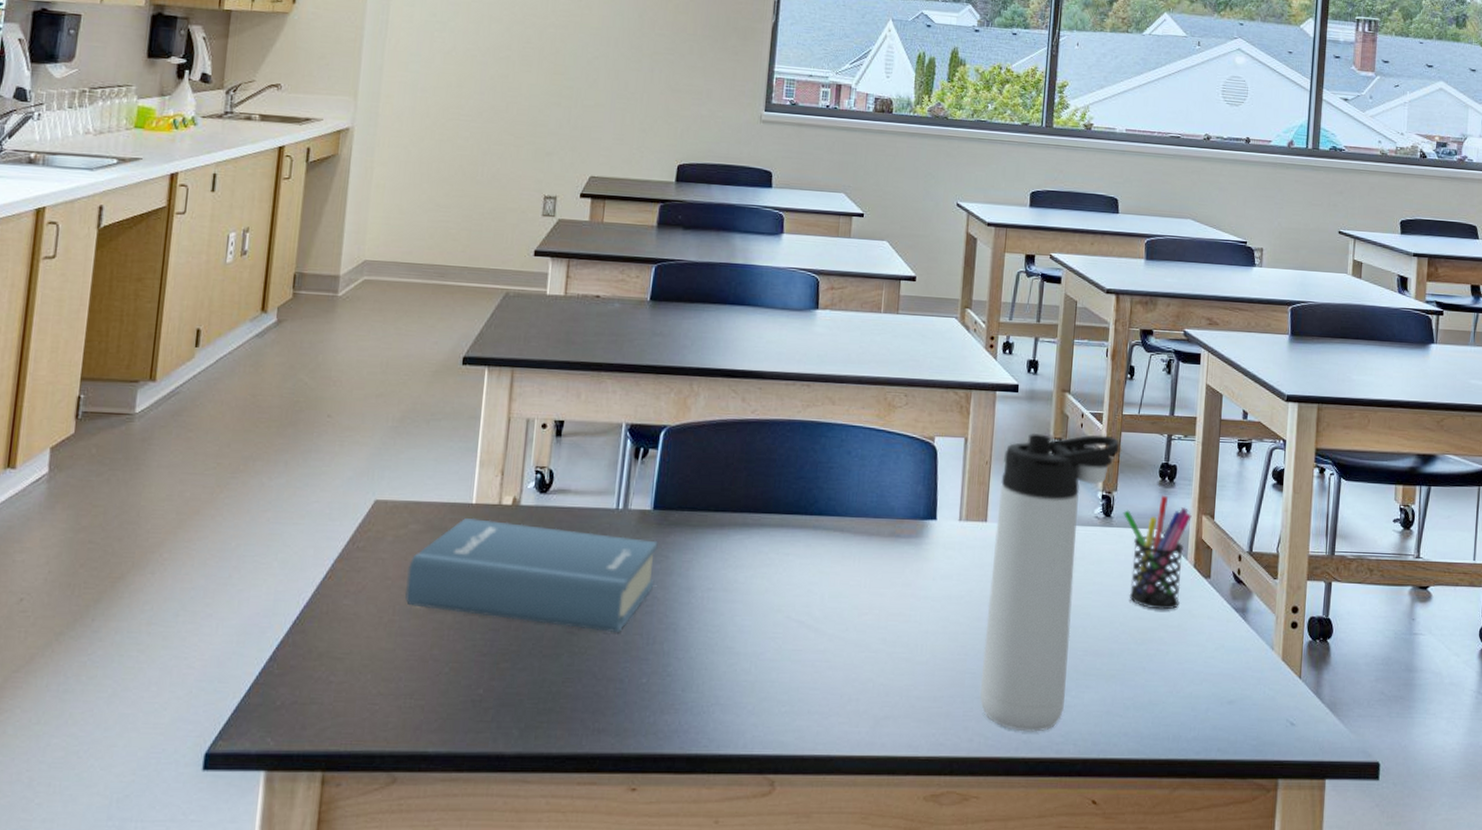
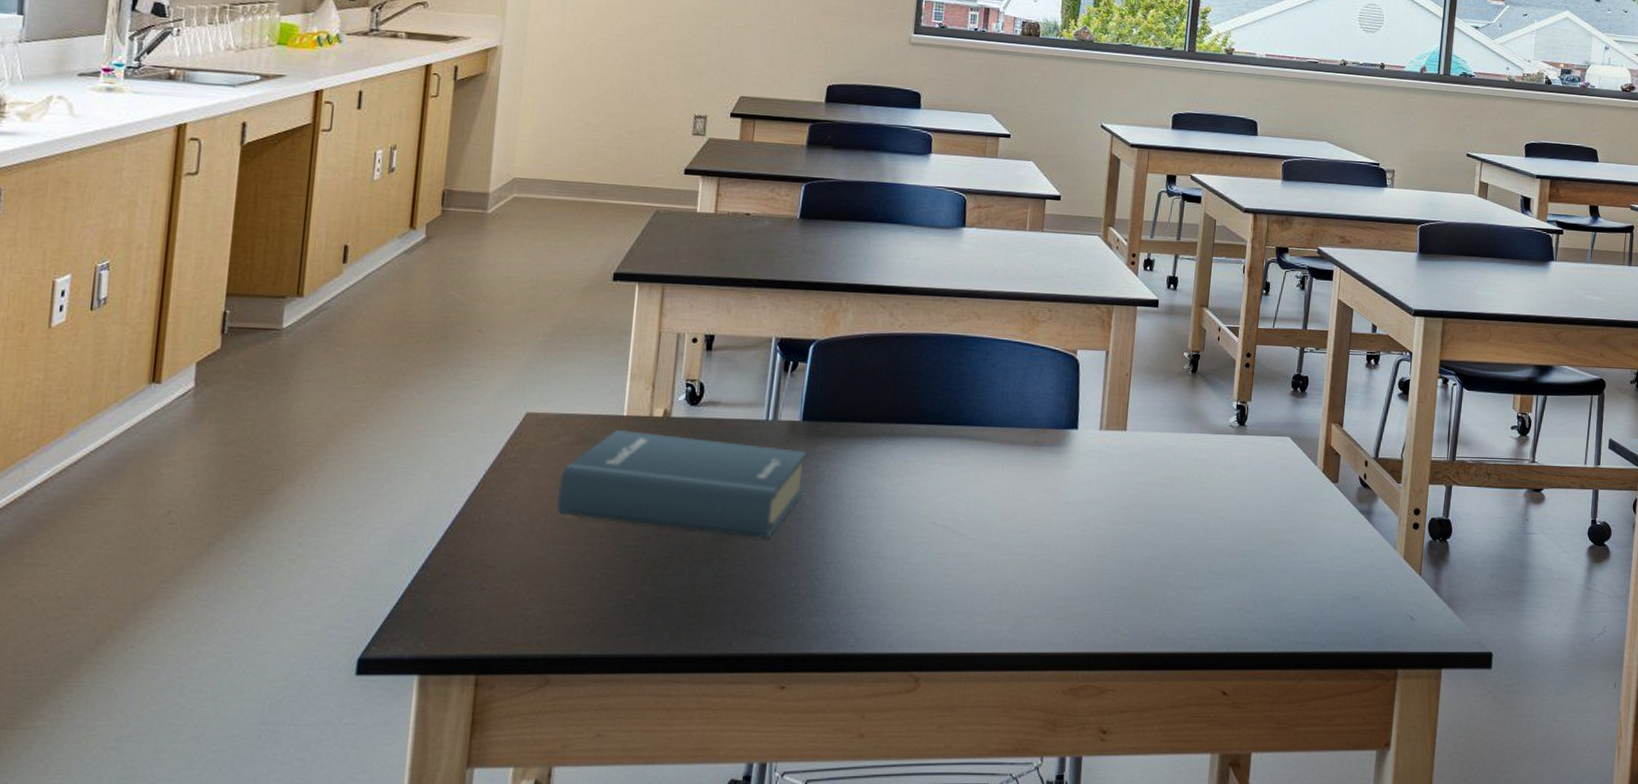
thermos bottle: present [979,432,1120,732] -> none [1116,346,1255,629]
pen holder: present [1123,495,1192,610] -> none [1256,404,1322,513]

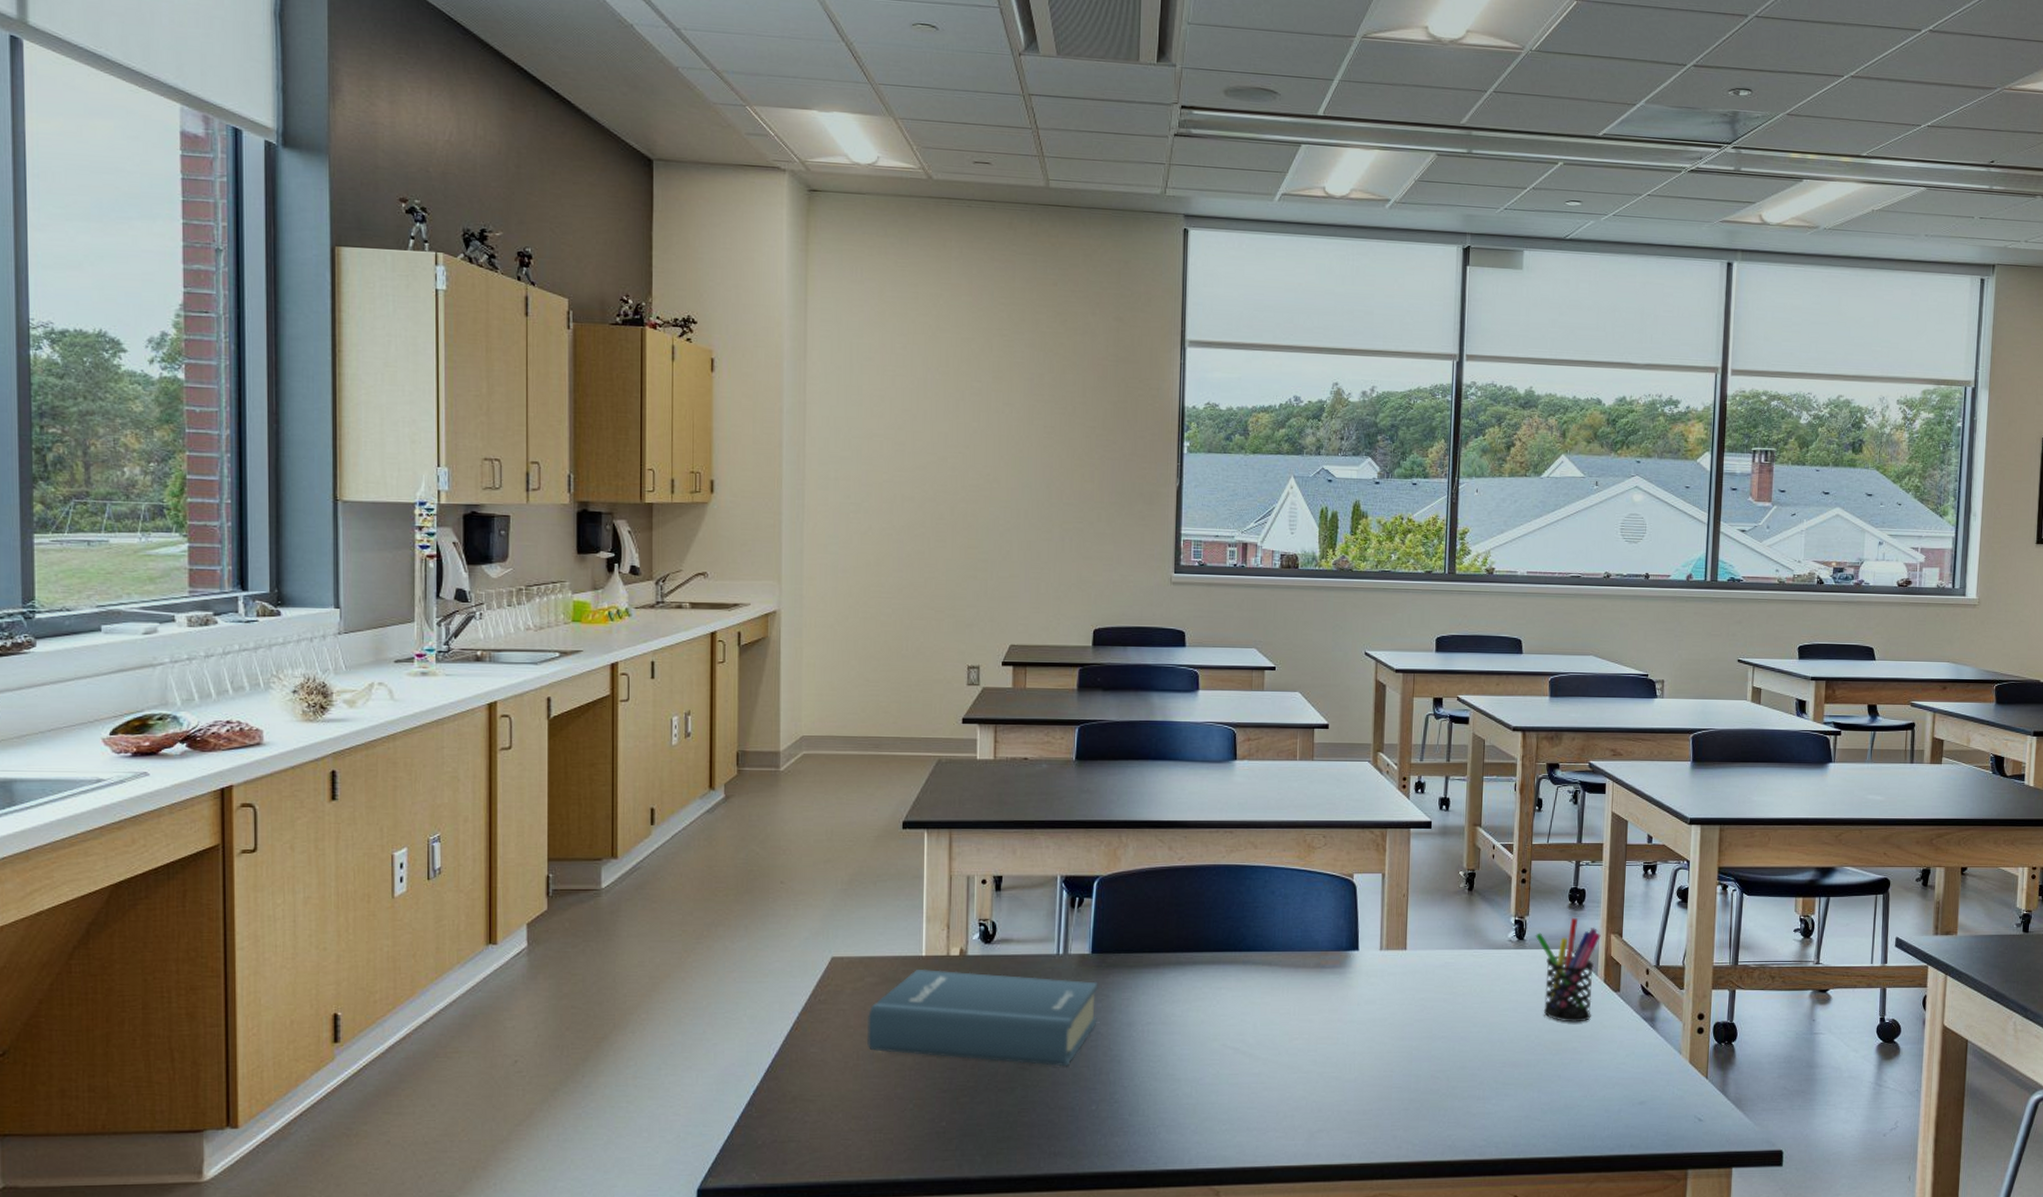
pen holder: none [1256,404,1322,513] -> present [1535,917,1601,1023]

